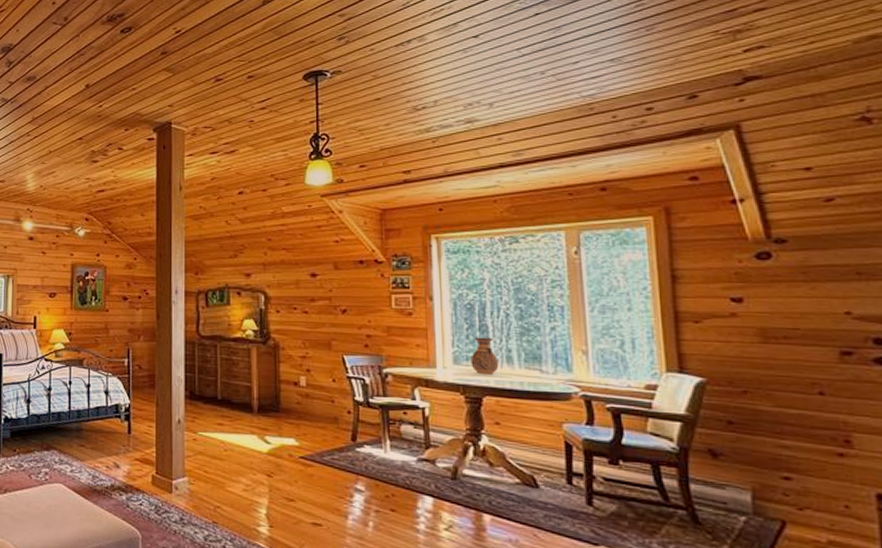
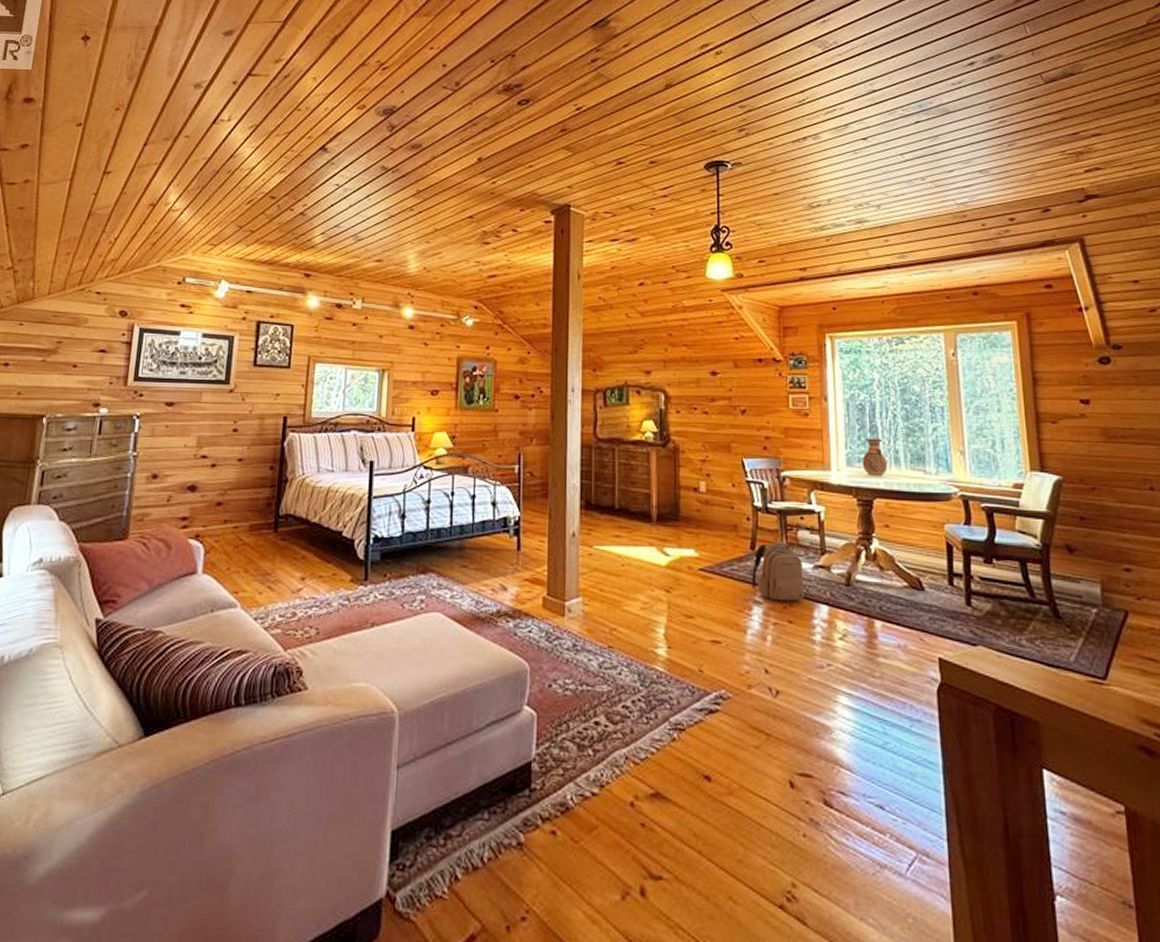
backpack: none [353,434,408,491] -> present [752,540,805,602]

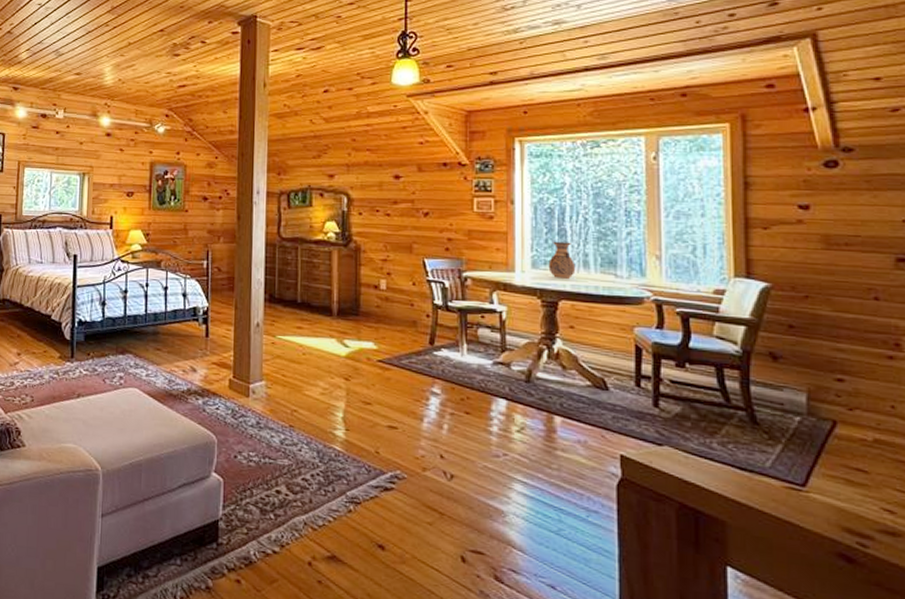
backpack: present [752,540,805,602] -> none [430,337,483,394]

